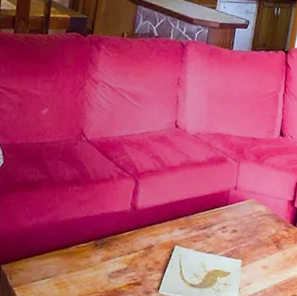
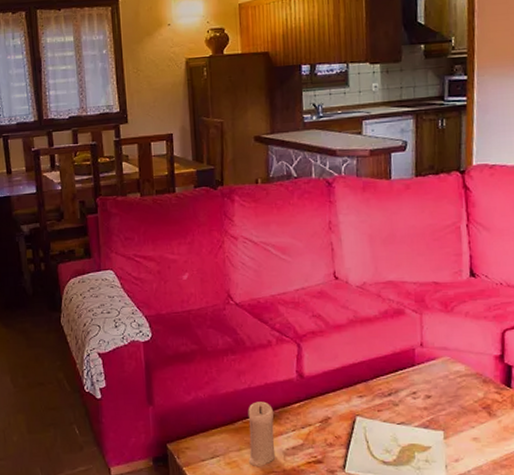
candle: none [76,229,106,287] -> present [248,401,276,466]

